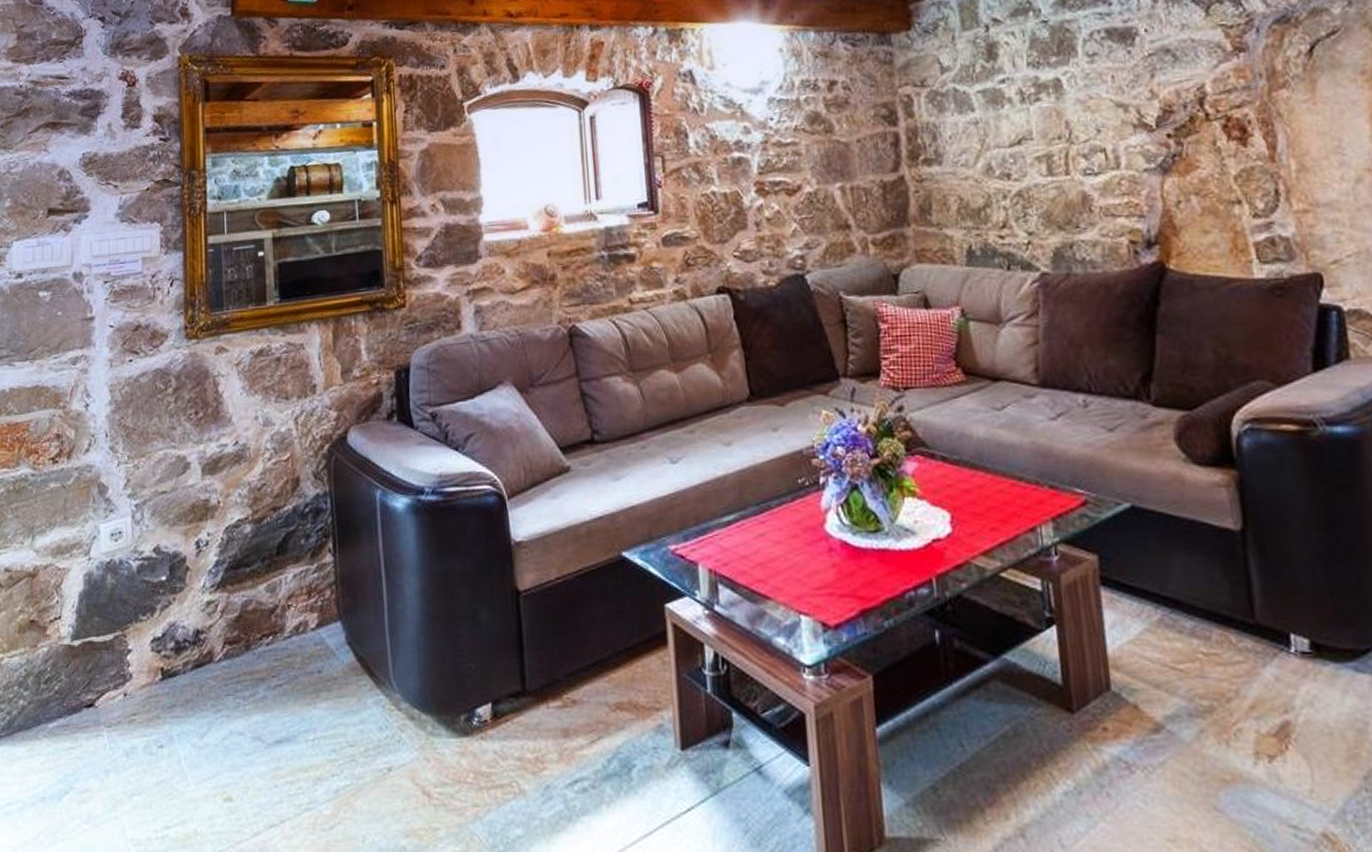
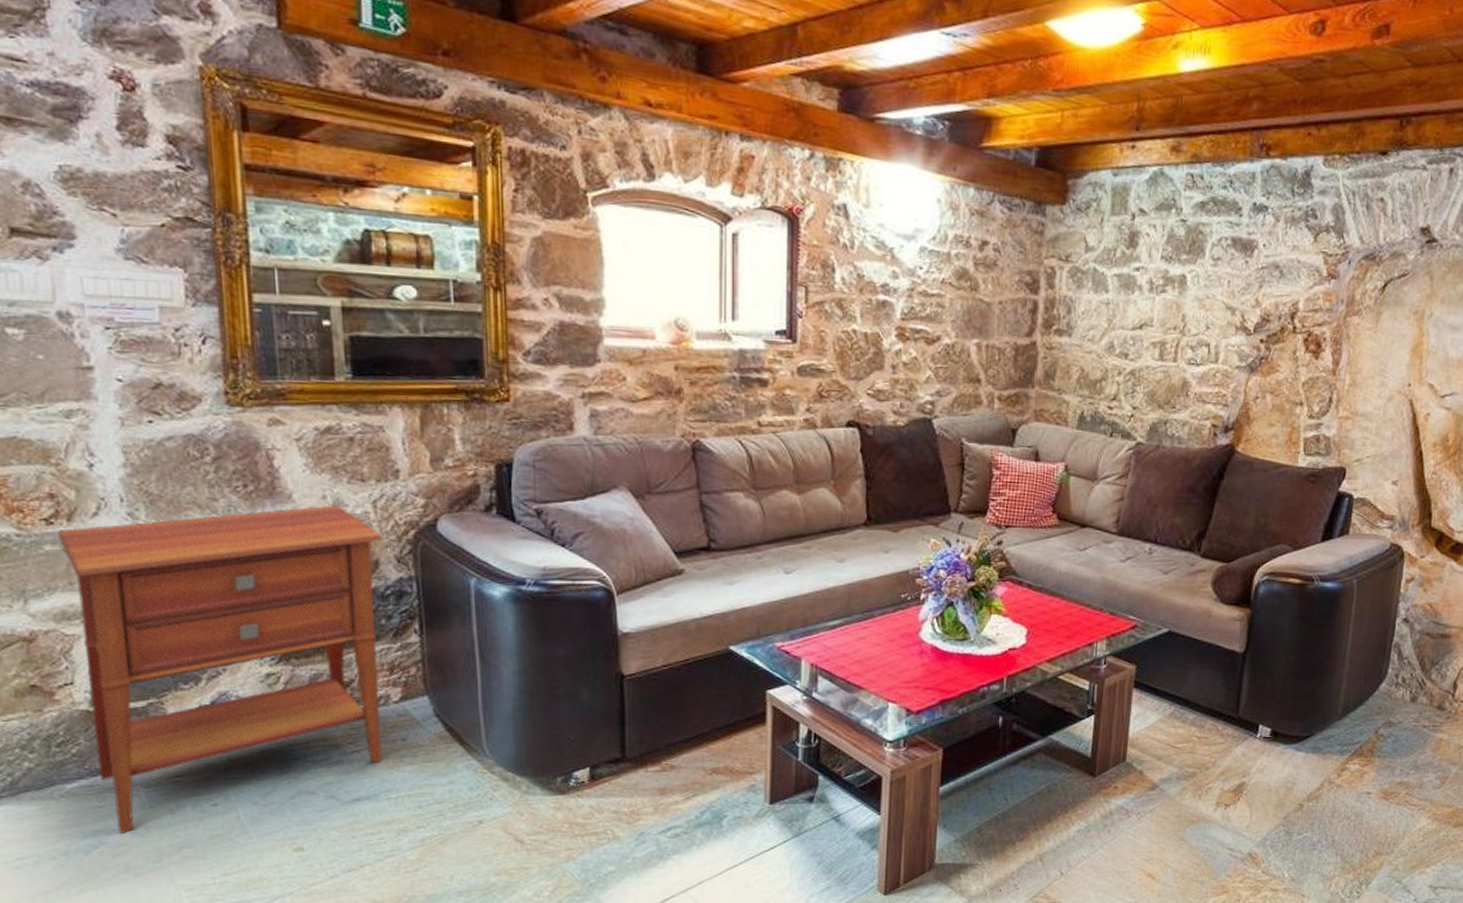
nightstand: none [60,425,302,779] -> present [57,505,383,835]

